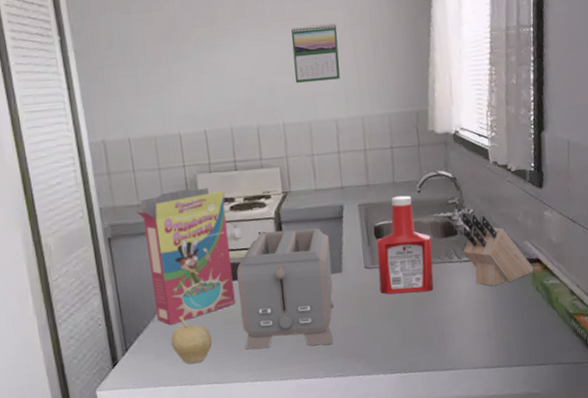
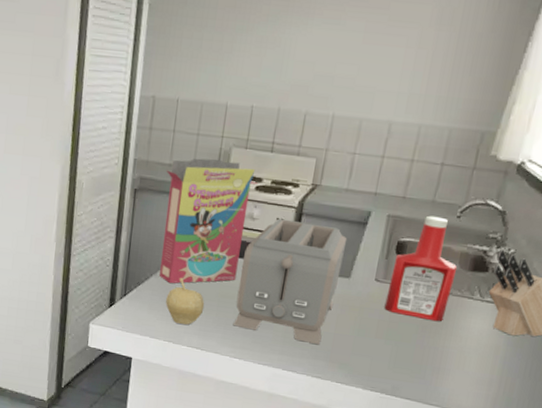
calendar: present [291,23,340,84] -> none [358,16,421,80]

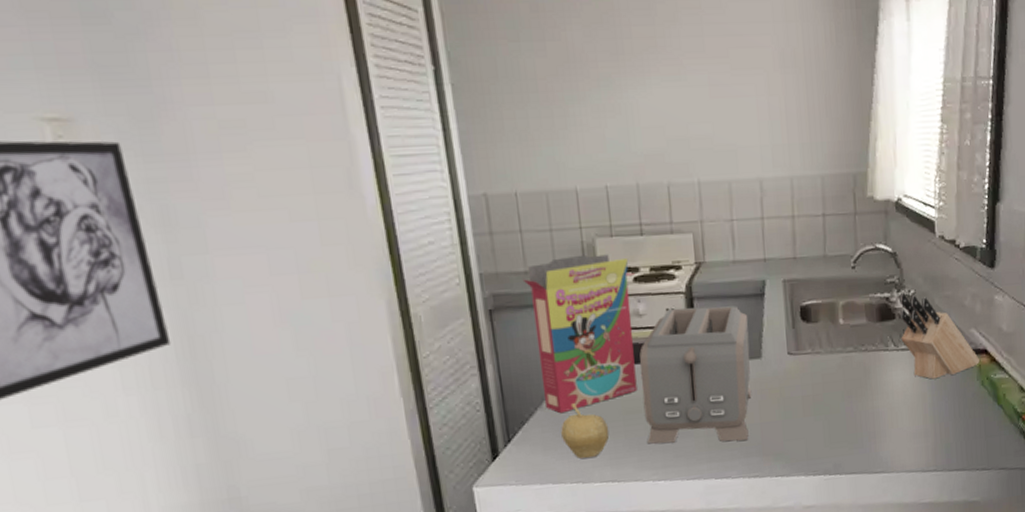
ketchup bottle: present [384,215,458,322] -> none [802,271,866,386]

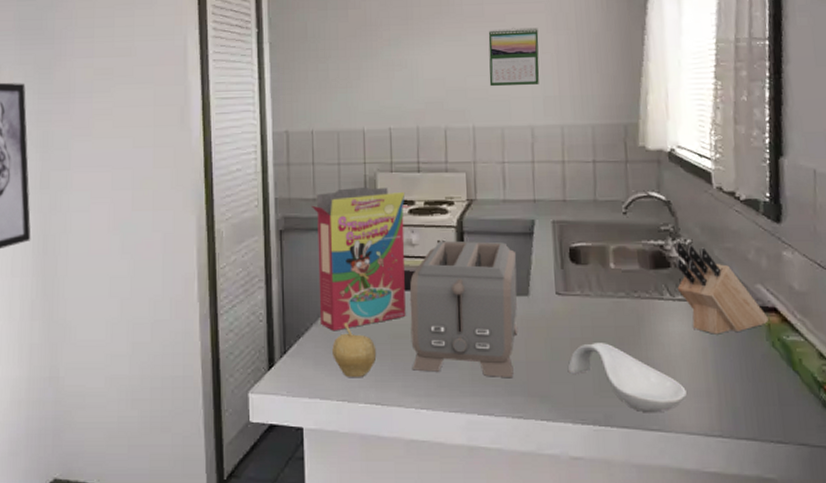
calendar: none [710,64,767,135] -> present [488,27,540,87]
spoon rest: none [800,397,907,458] -> present [567,343,687,413]

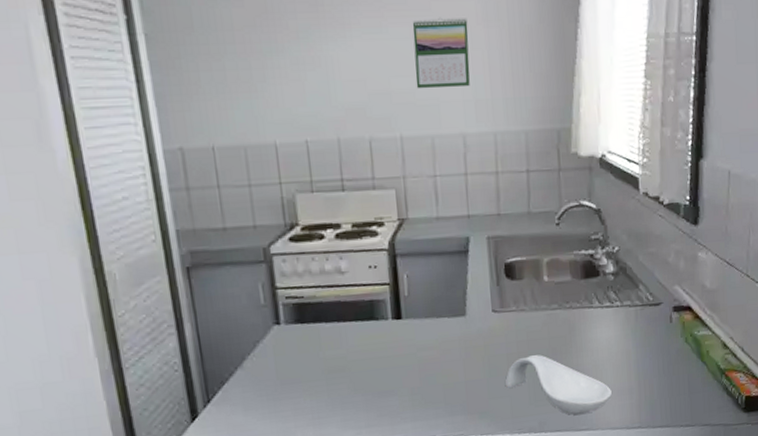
cereal box: present [312,186,410,331] -> none [222,210,340,373]
fruit: present [332,323,377,377] -> none [262,363,312,419]
toaster: present [409,240,518,379] -> none [342,263,456,404]
knife block: present [675,242,770,334] -> none [604,250,684,336]

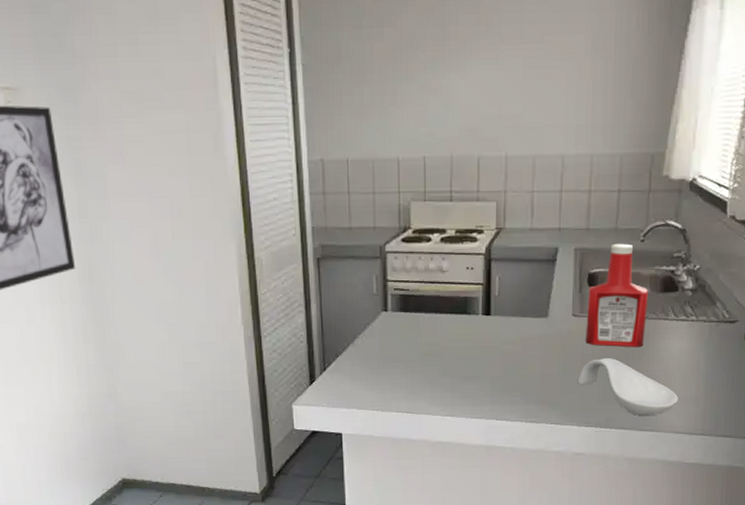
calendar: present [412,17,470,89] -> none [524,49,577,114]
ketchup bottle: none [507,228,571,343] -> present [585,243,649,348]

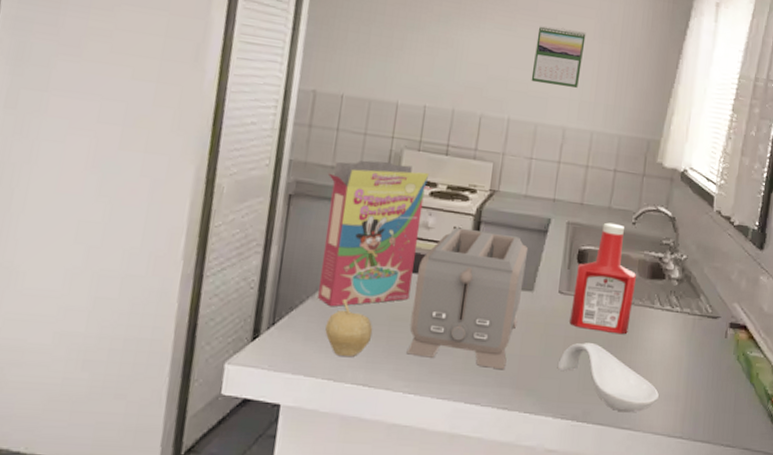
cereal box: none [348,215,442,351] -> present [318,160,432,307]
fruit: none [368,343,408,390] -> present [325,299,373,357]
toaster: none [439,267,539,390] -> present [406,227,529,370]
calendar: none [524,49,577,114] -> present [531,26,586,88]

